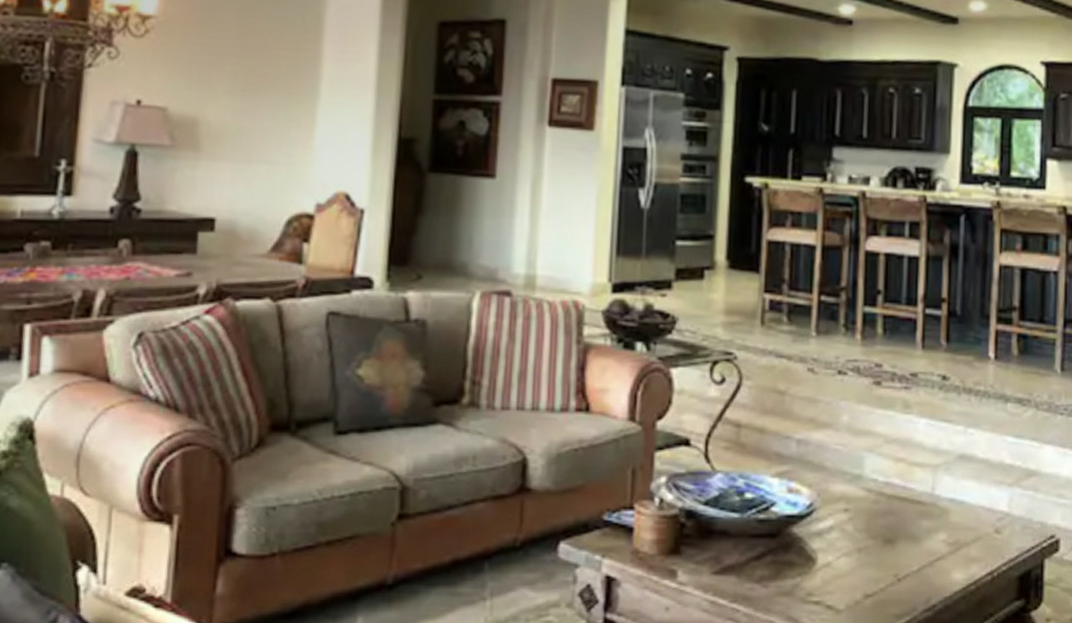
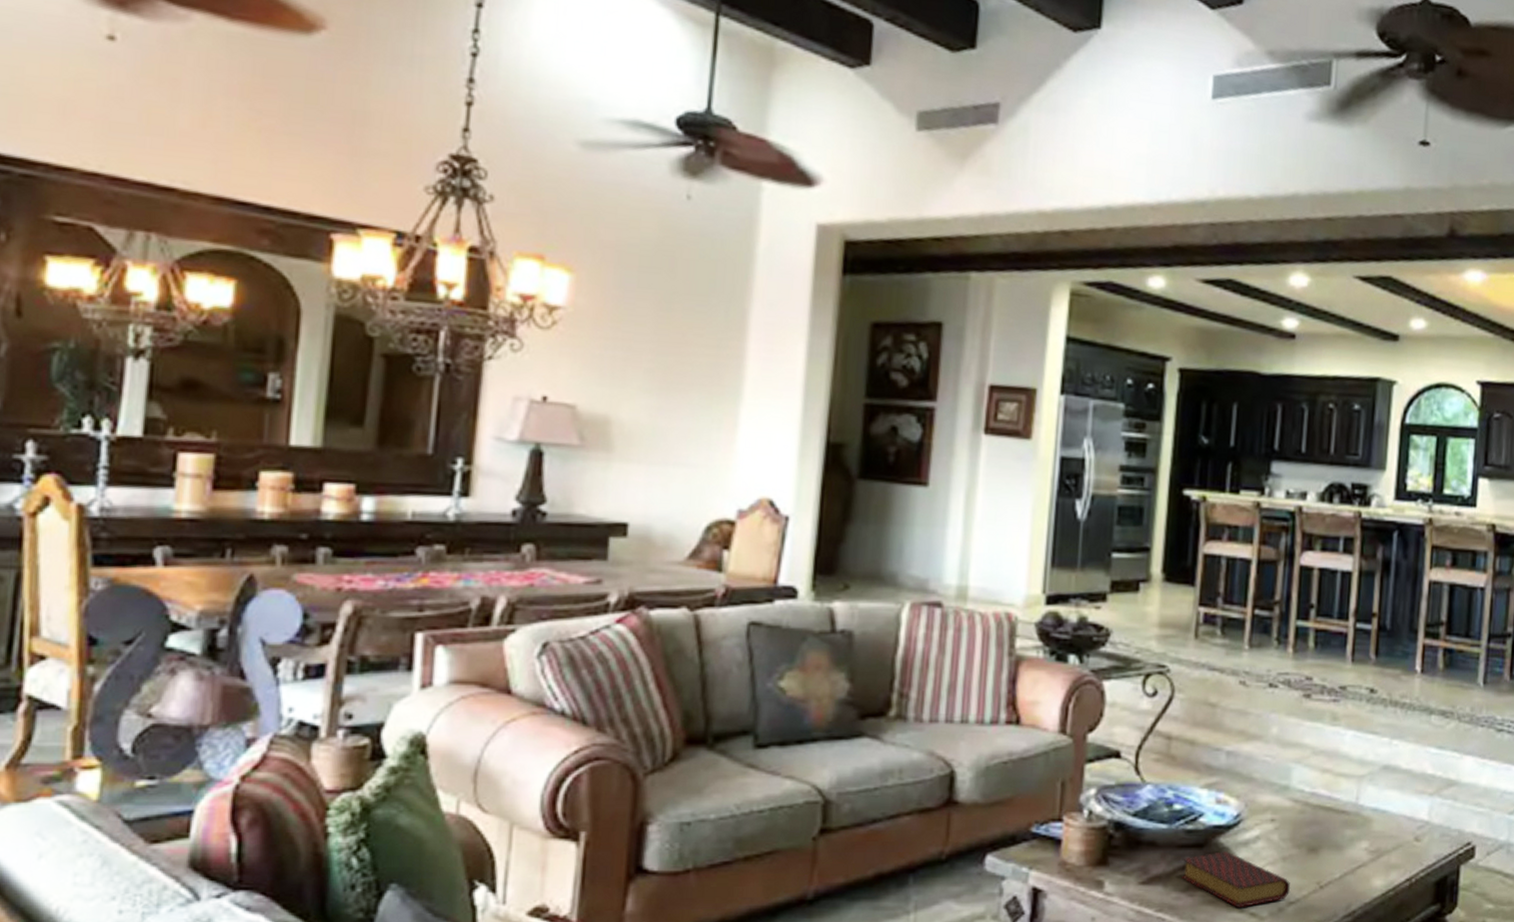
book: none [754,542,868,601] -> present [1180,851,1291,908]

